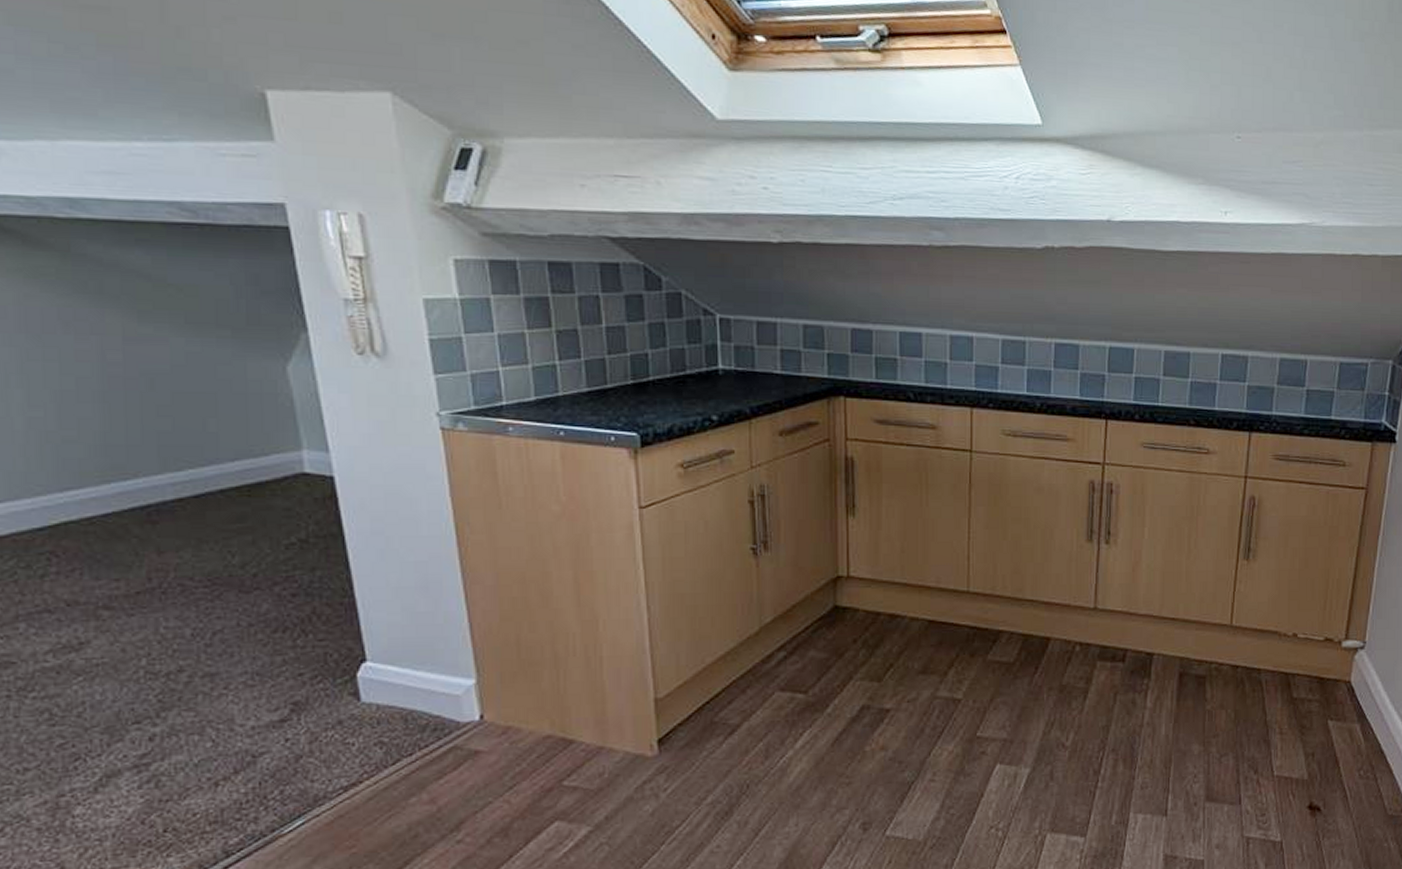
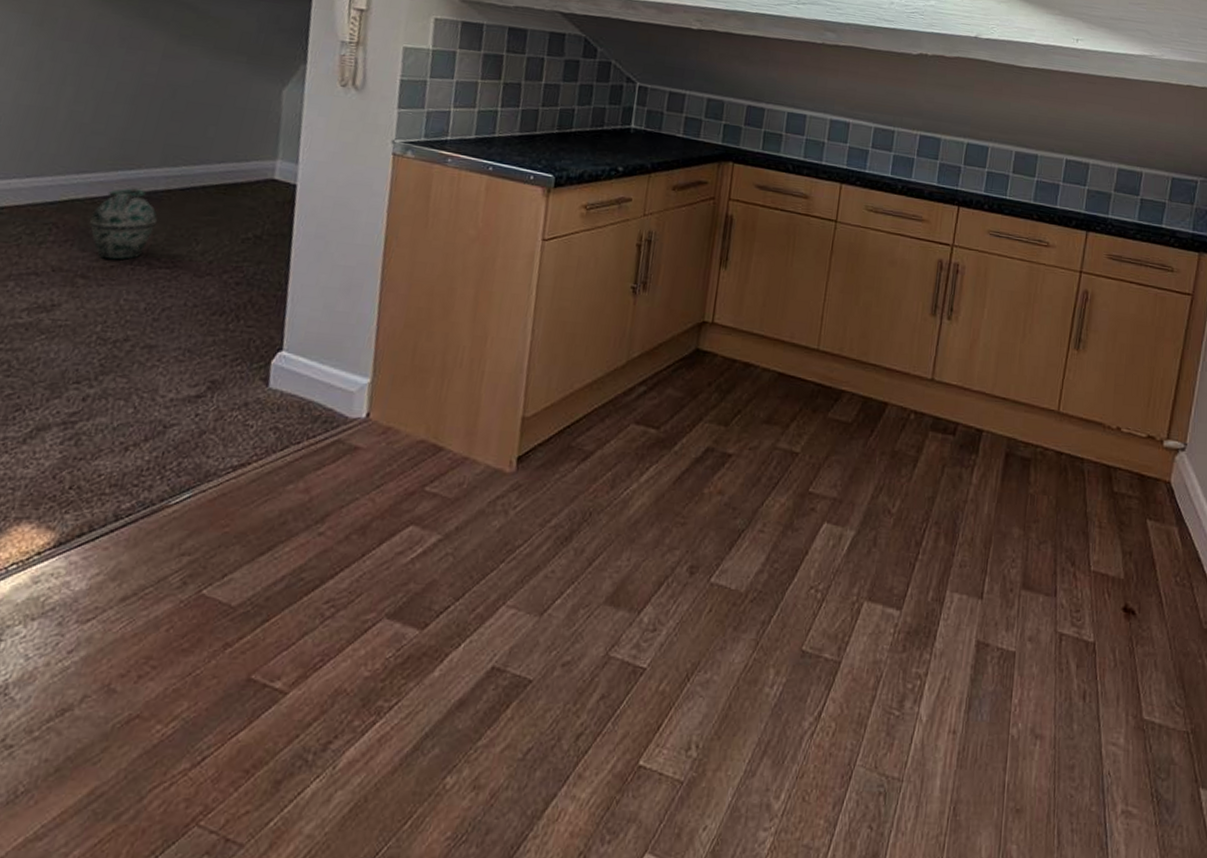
vase: none [95,501,177,585] -> present [89,188,158,260]

